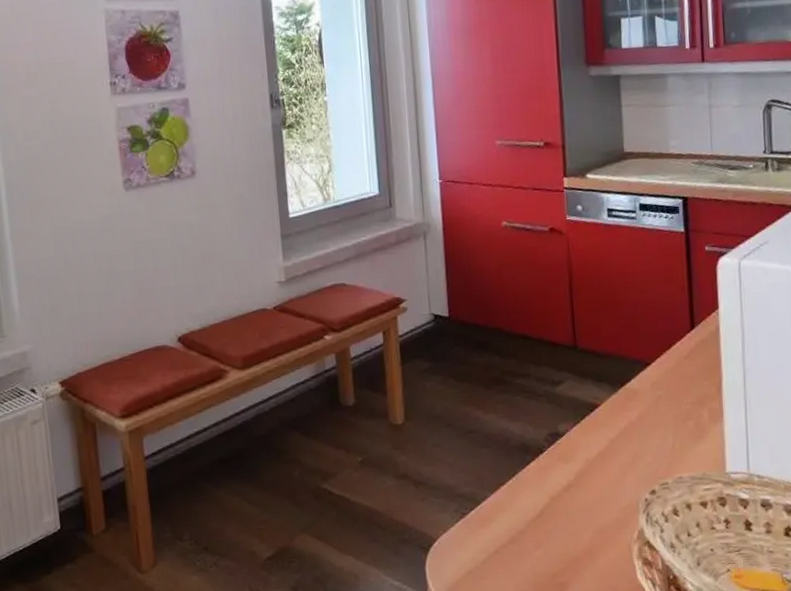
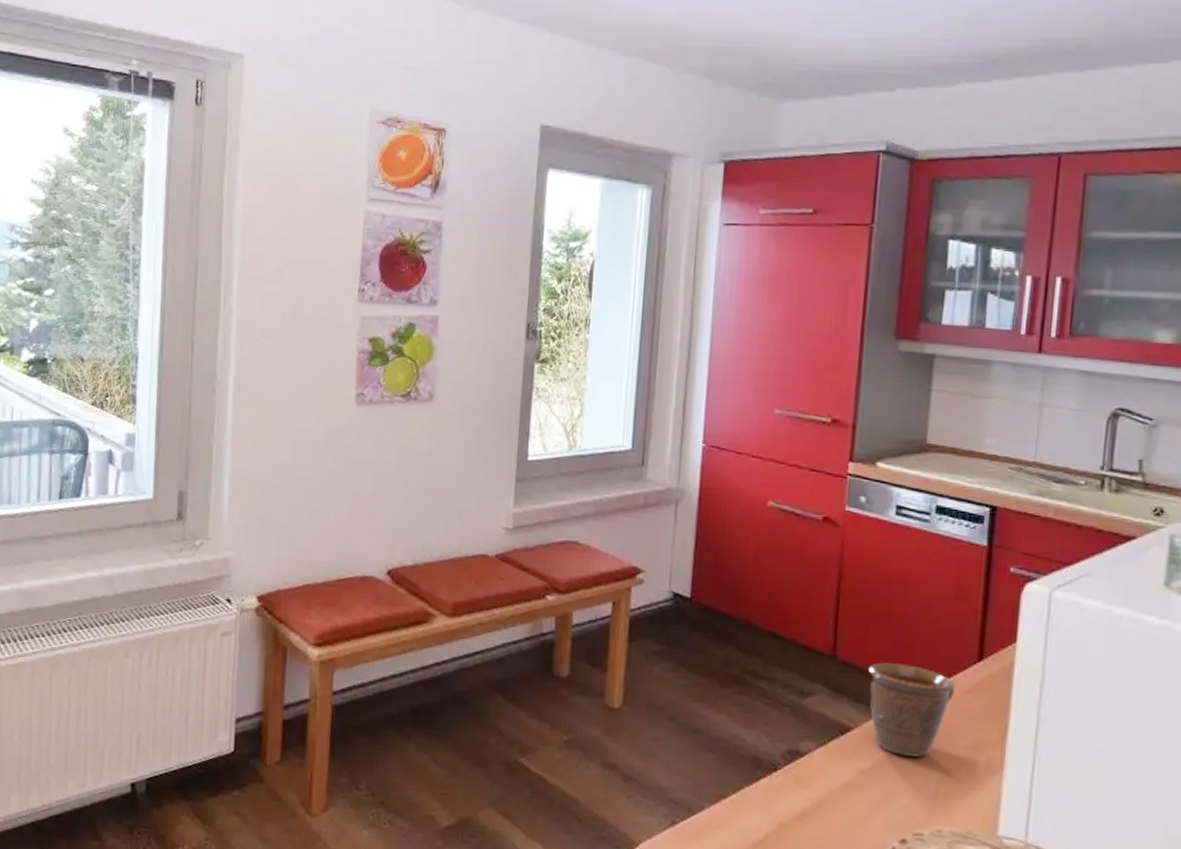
mug: none [604,343,677,420] -> present [867,662,956,757]

